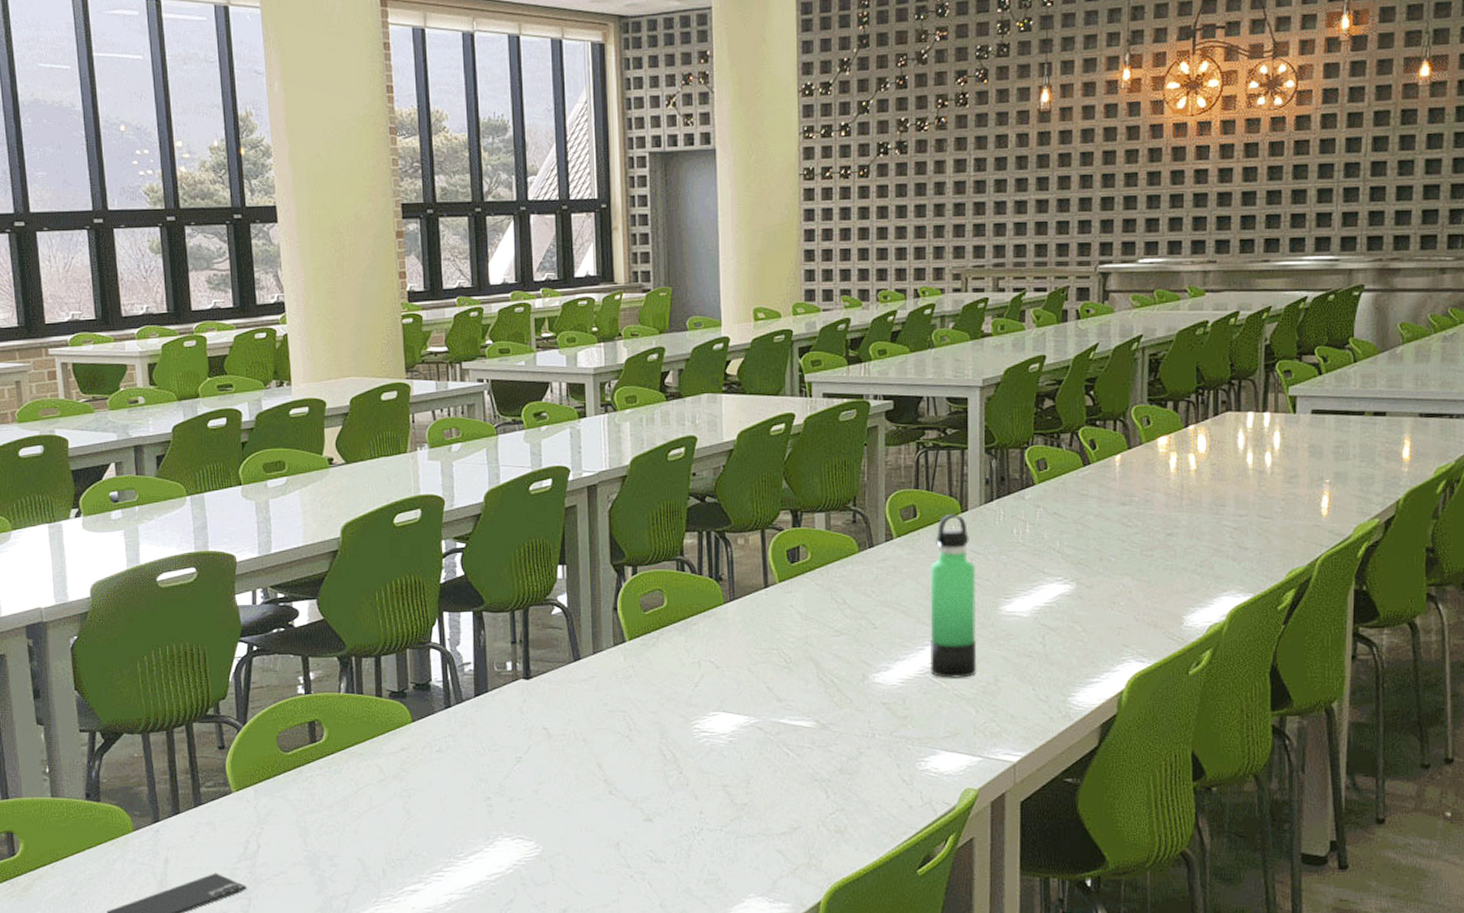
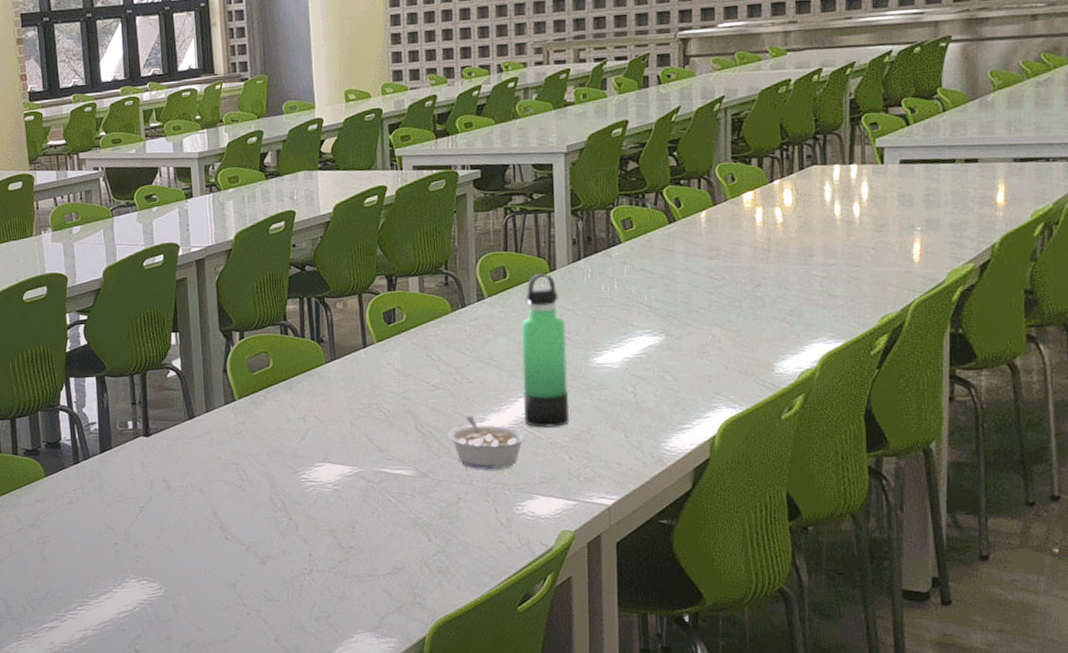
legume: none [850,663,934,722] -> present [447,415,528,469]

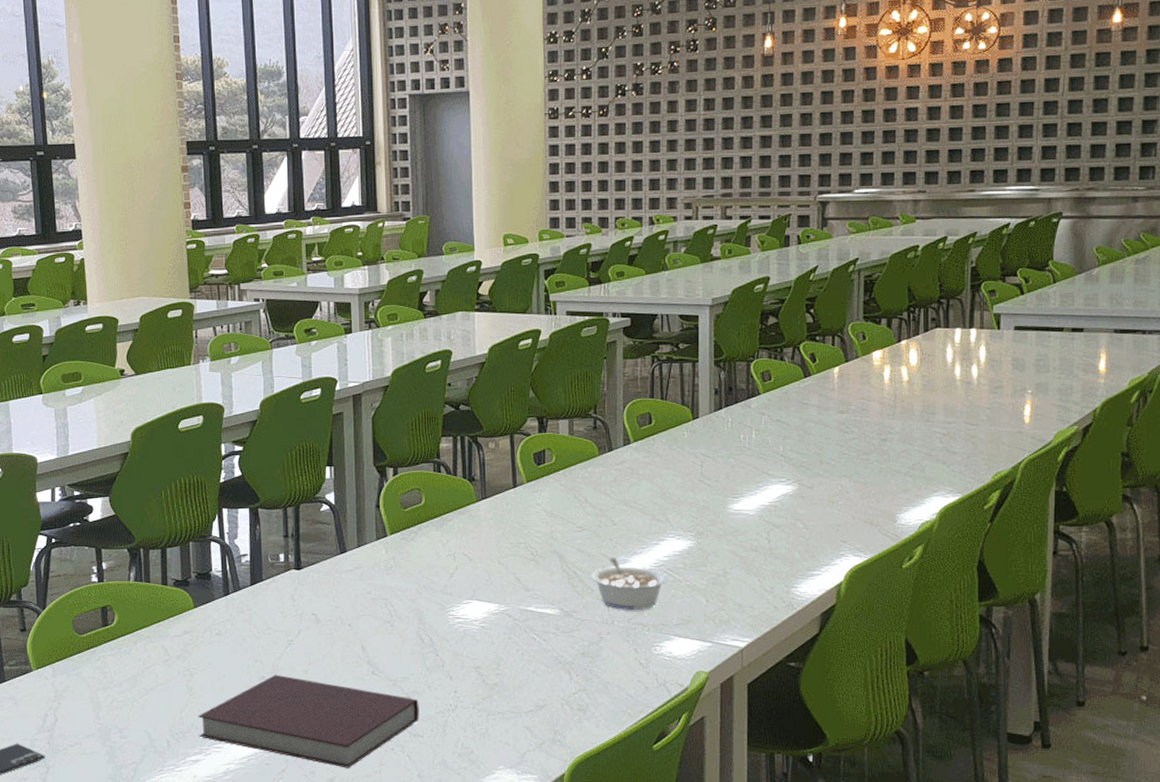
notebook: none [53,541,274,633] -> present [198,674,419,768]
thermos bottle: present [522,274,569,428] -> none [664,421,707,570]

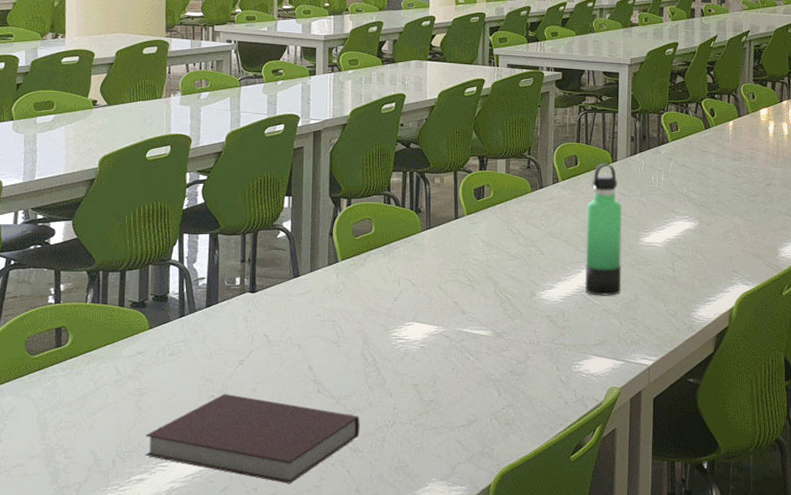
legume: present [591,557,668,610] -> none [521,283,587,331]
thermos bottle: none [664,421,707,570] -> present [585,164,623,296]

